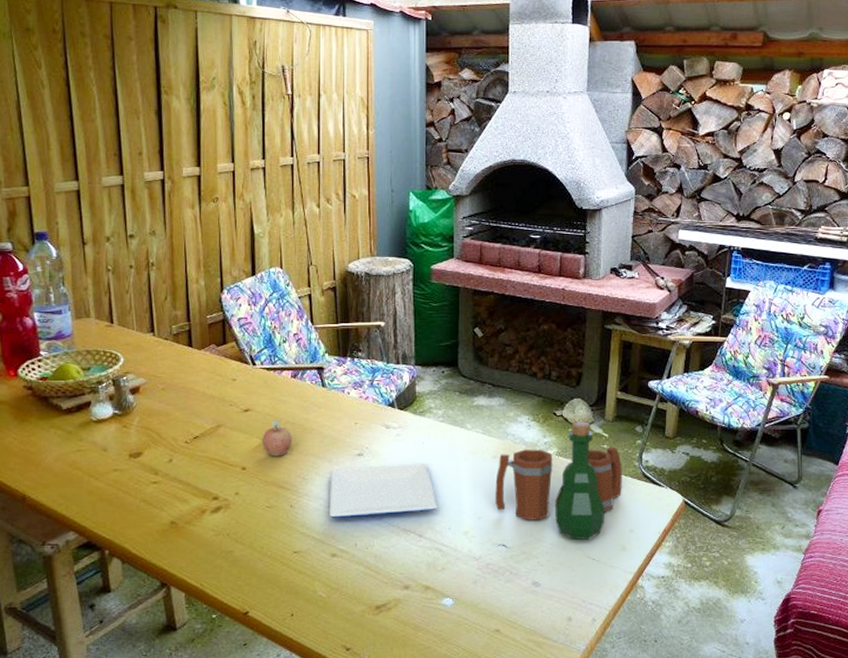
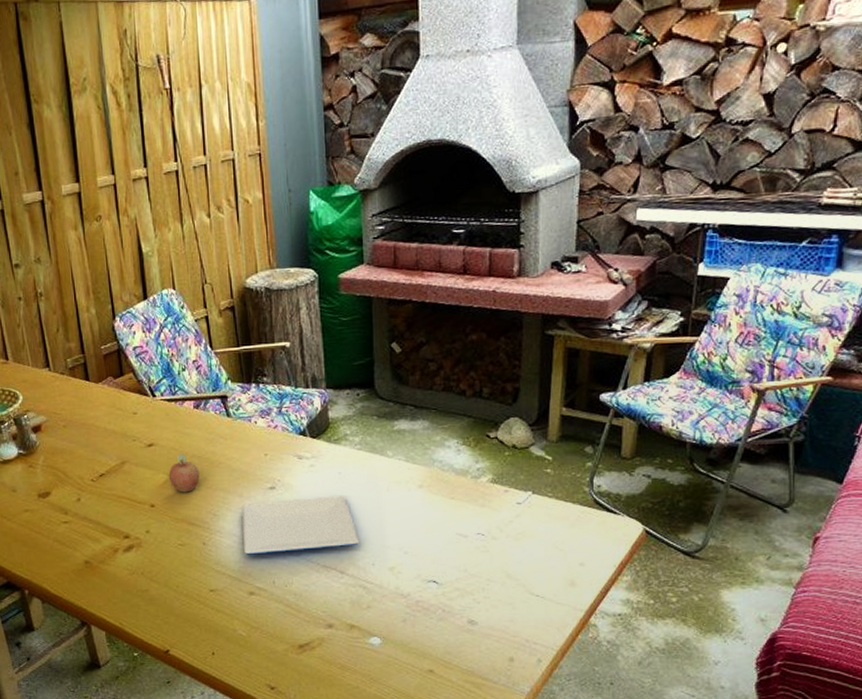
tavern set: present [495,421,622,540] -> none [422,443,570,575]

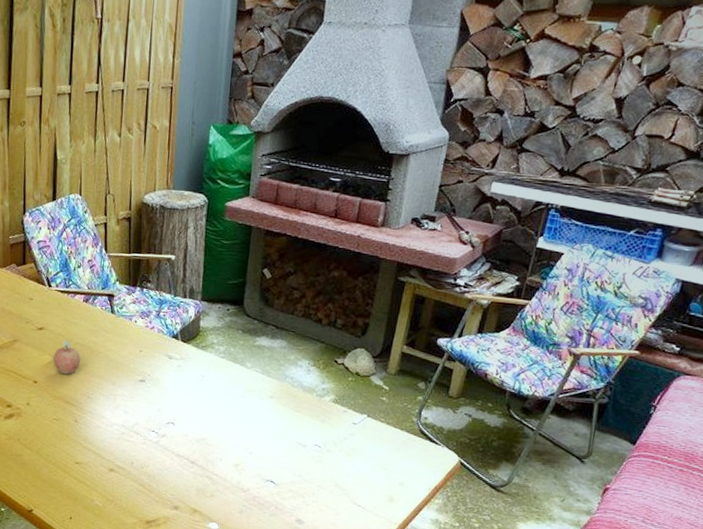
plate: present [242,496,360,555] -> none [110,391,212,441]

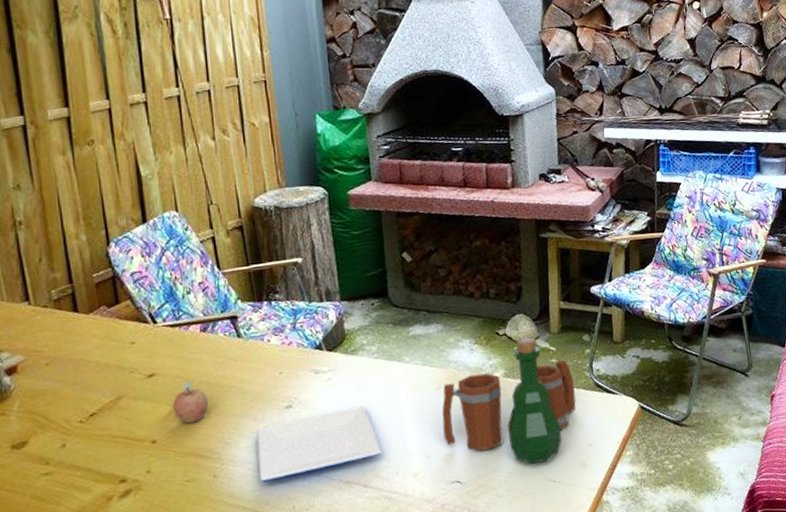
plate: none [110,391,212,441] -> present [256,406,383,482]
tavern set: none [267,371,400,487] -> present [442,337,576,464]

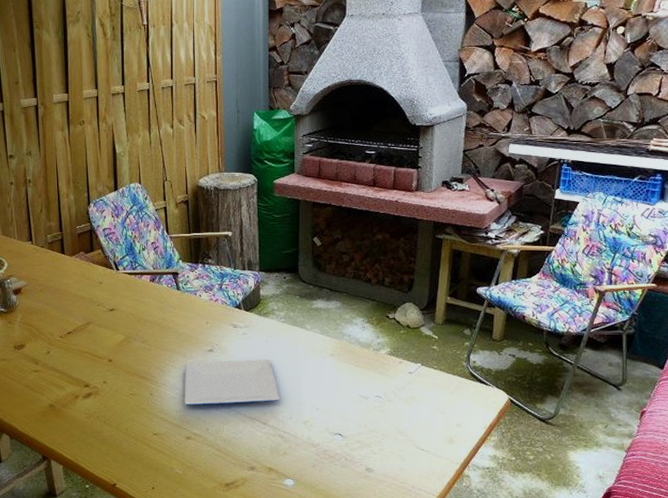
fruit: present [172,380,209,424] -> none [125,318,152,351]
tavern set: present [442,337,576,464] -> none [332,324,451,432]

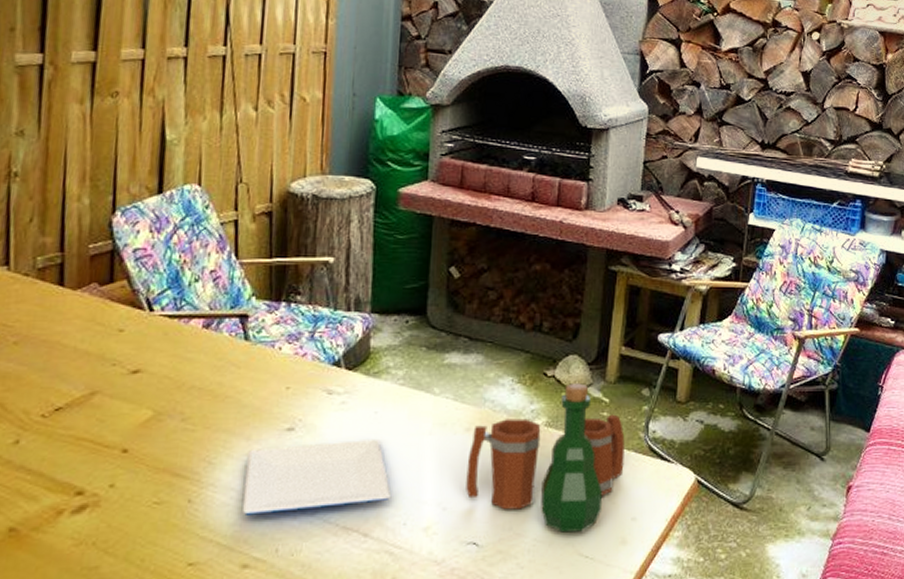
tavern set: none [332,324,451,432] -> present [466,383,625,533]

